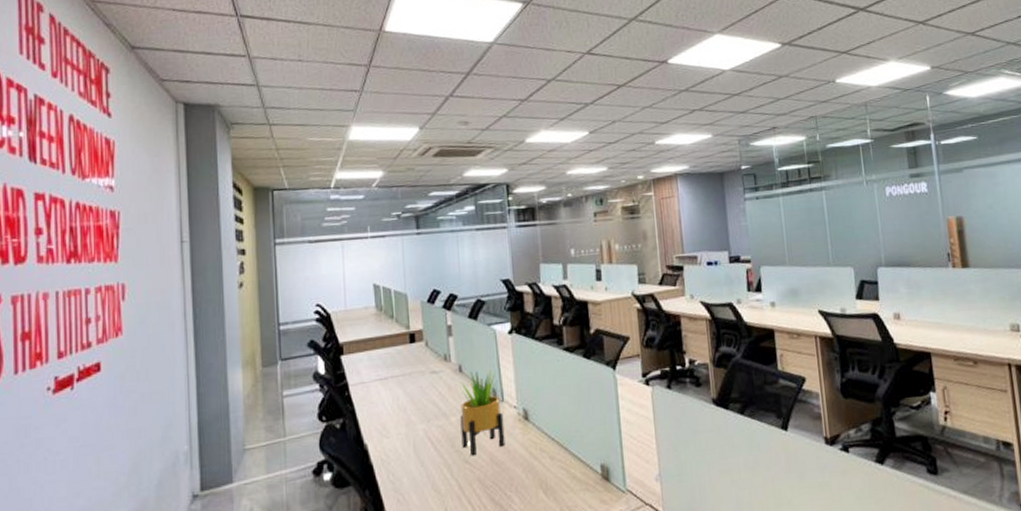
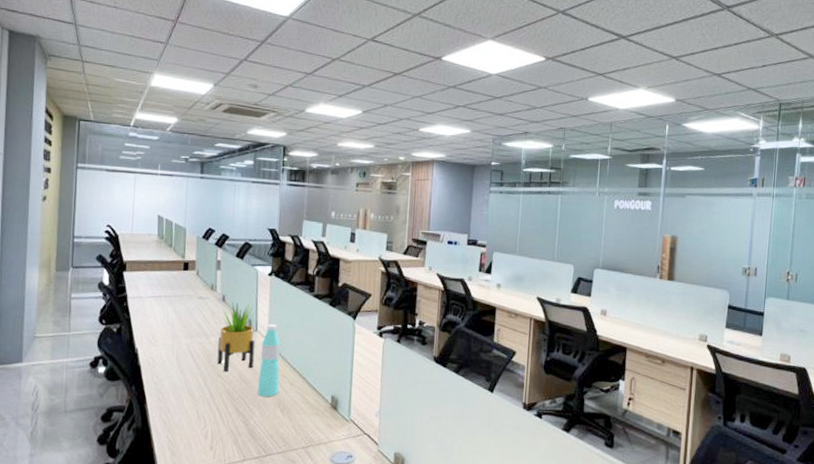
water bottle: none [511,390,540,479] -> present [257,324,280,397]

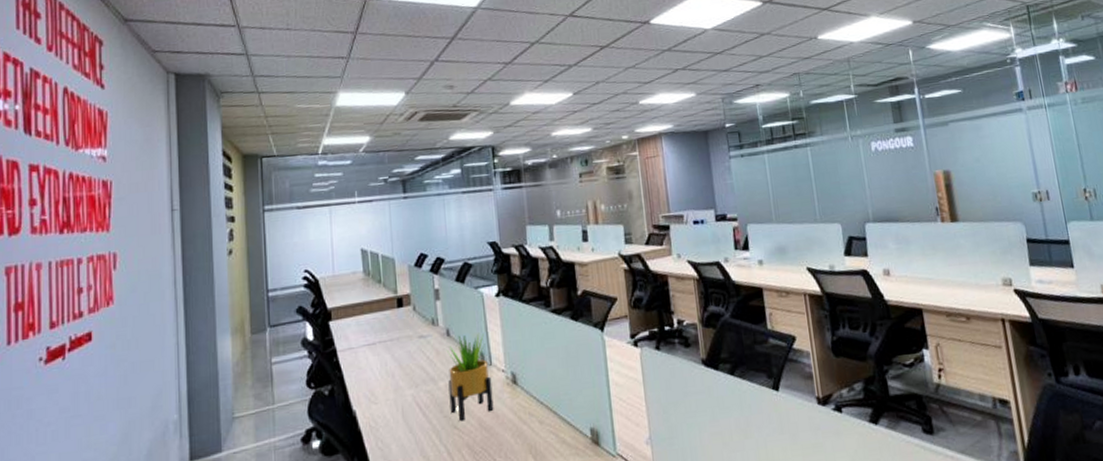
water bottle: present [257,324,280,397] -> none [500,353,529,444]

